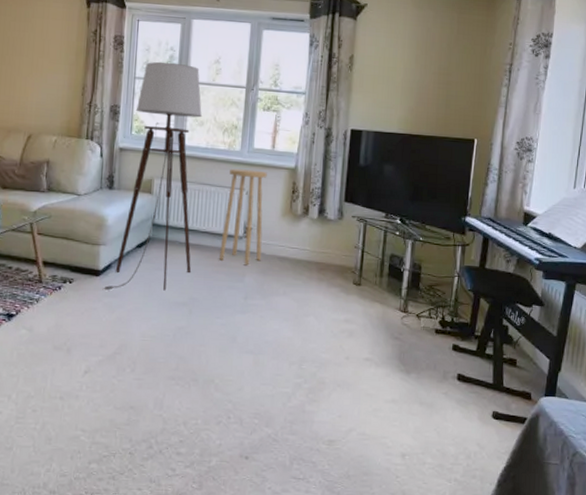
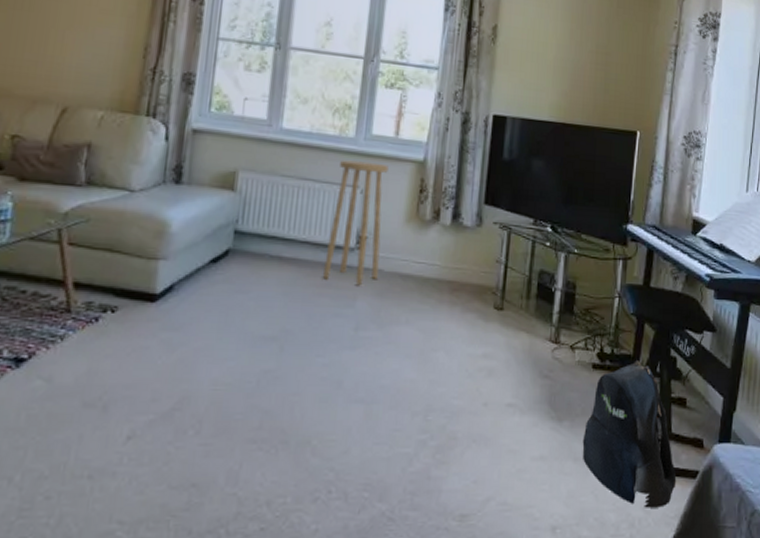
floor lamp: present [102,61,203,291] -> none [159,19,307,322]
backpack: none [427,328,507,445] -> present [582,361,677,508]

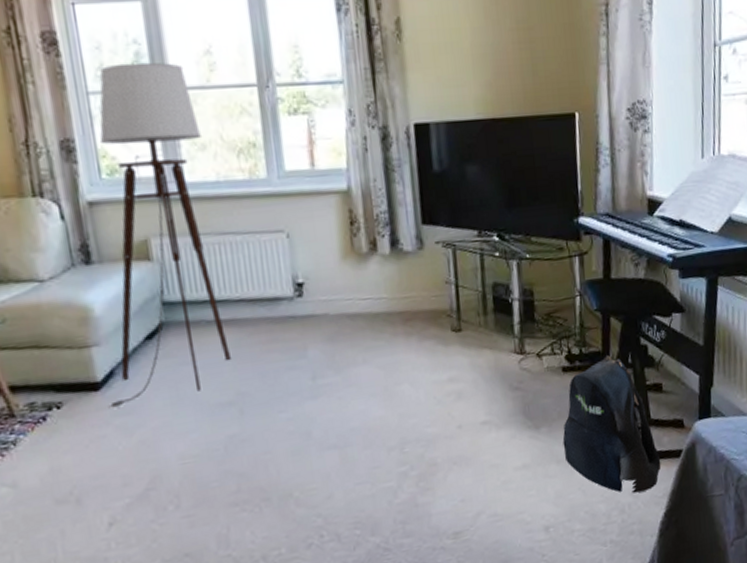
floor lamp: none [159,19,307,322] -> present [99,62,231,409]
stool: present [323,160,388,286] -> none [257,201,325,335]

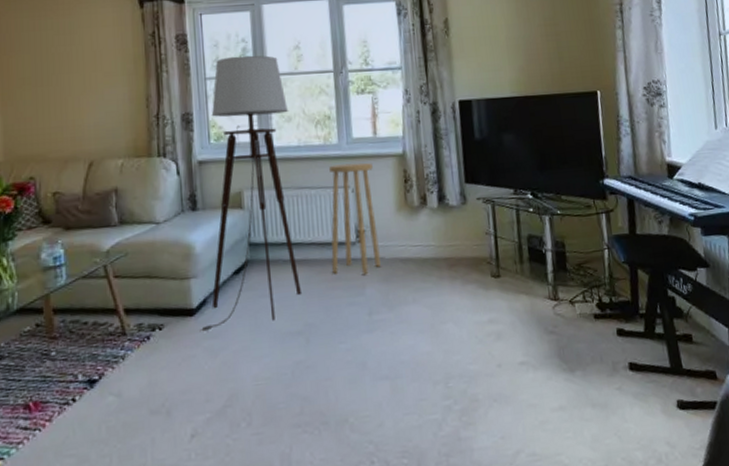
stool: none [257,201,325,335] -> present [329,162,381,275]
backpack: present [562,355,661,494] -> none [597,305,697,443]

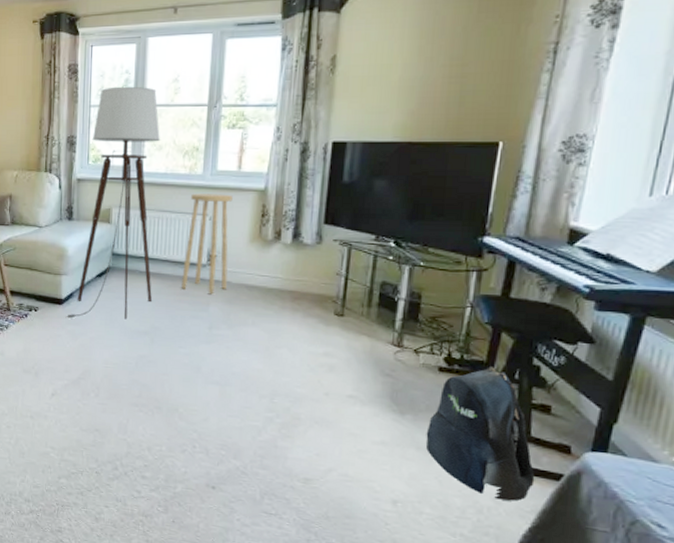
backpack: none [597,305,697,443] -> present [426,367,535,501]

